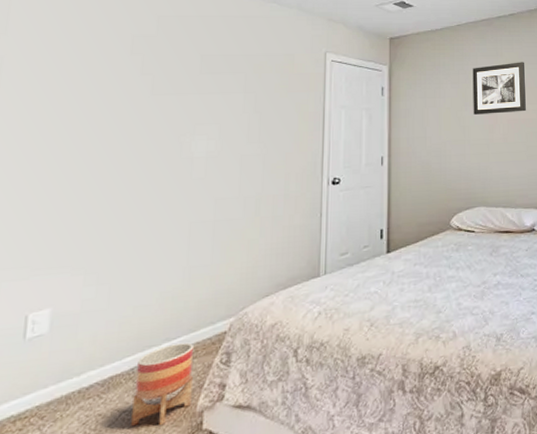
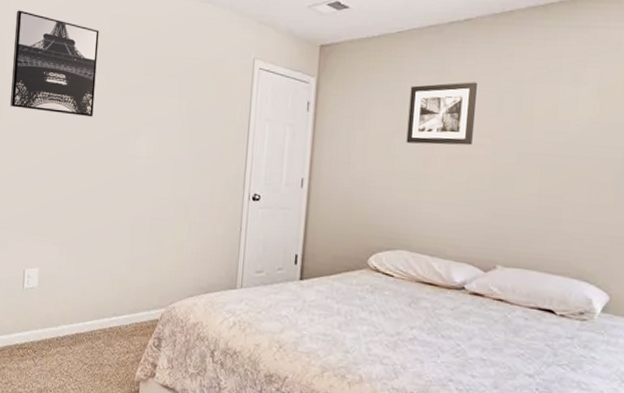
wall art: none [9,12,141,123] -> present [10,10,99,117]
planter: present [131,342,193,426] -> none [90,319,134,383]

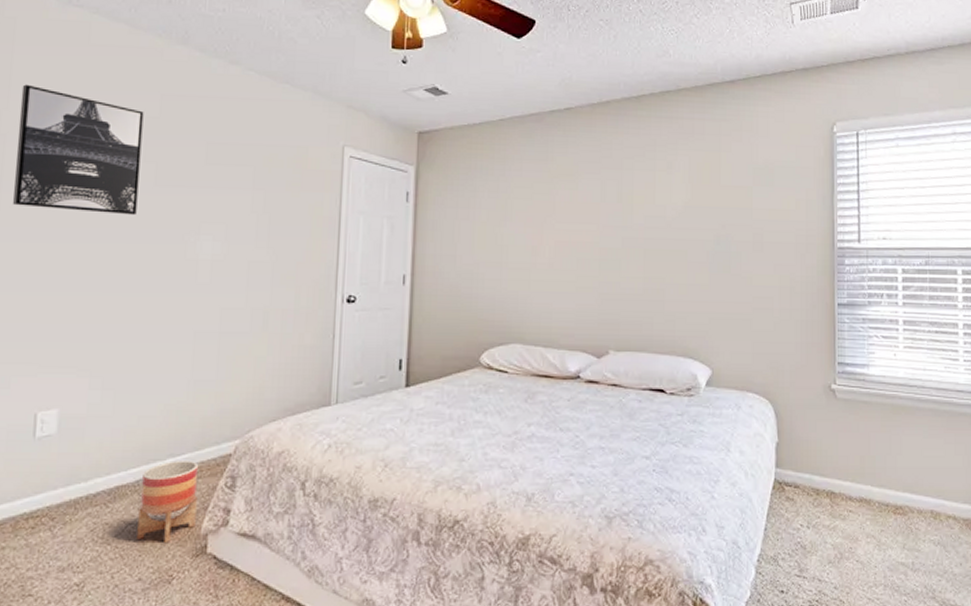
planter: none [90,319,134,383] -> present [137,461,198,542]
wall art: present [406,82,477,146] -> none [514,169,580,233]

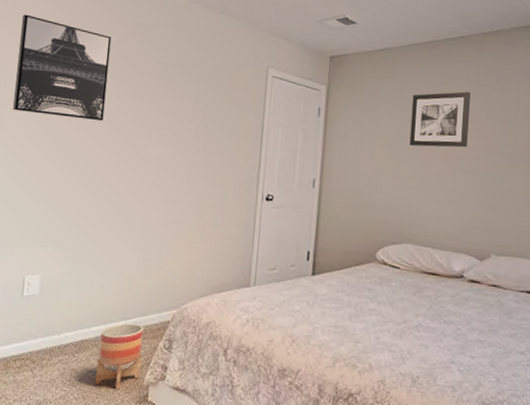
wall art: none [514,169,580,233] -> present [409,91,470,148]

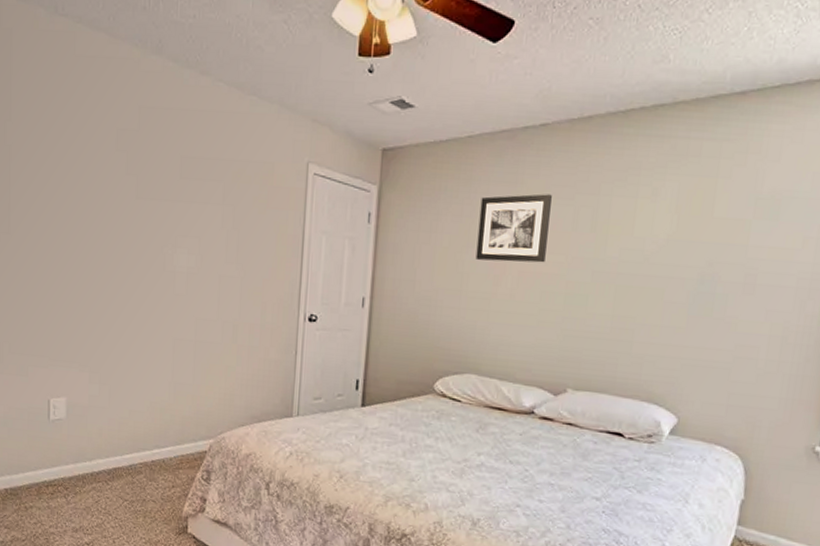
wall art: present [13,14,112,121] -> none [20,96,125,227]
planter: present [95,323,143,389] -> none [132,451,179,520]

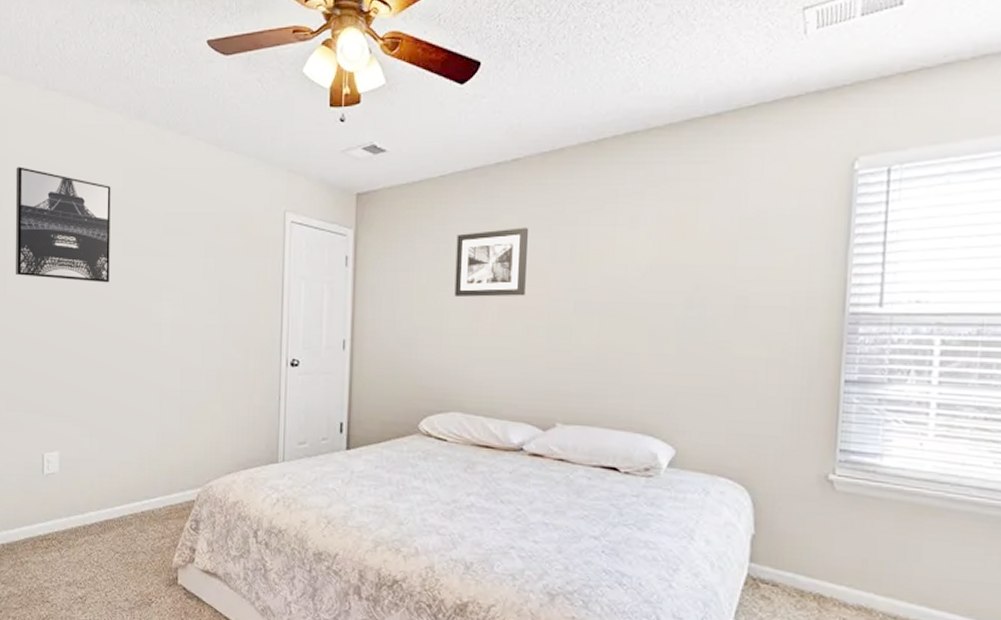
wall art: none [20,96,125,227] -> present [15,166,111,283]

